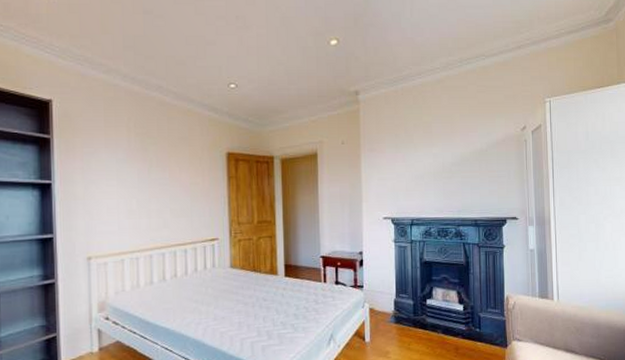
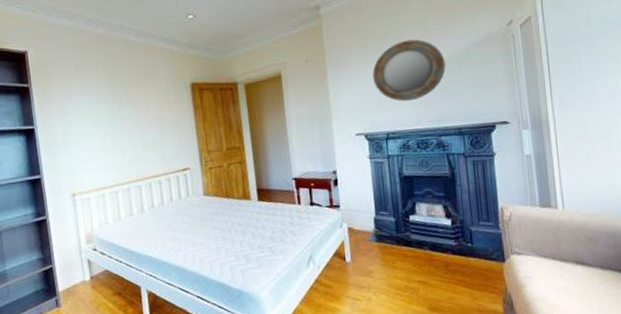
home mirror: none [403,133,467,191] -> present [372,39,446,102]

